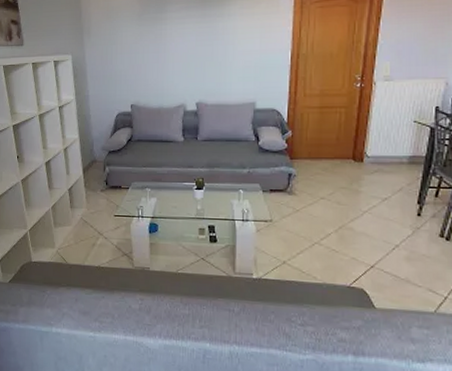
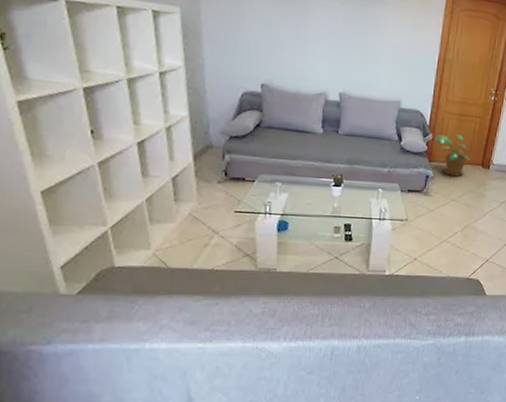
potted plant: none [296,128,337,173] -> present [436,134,470,177]

